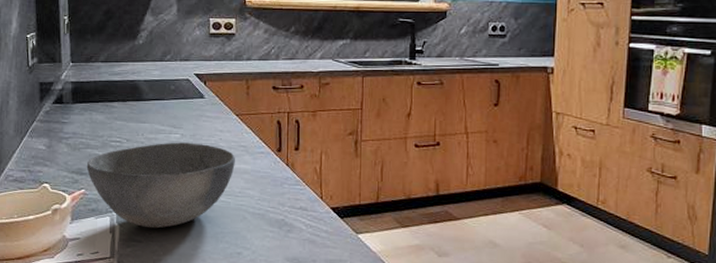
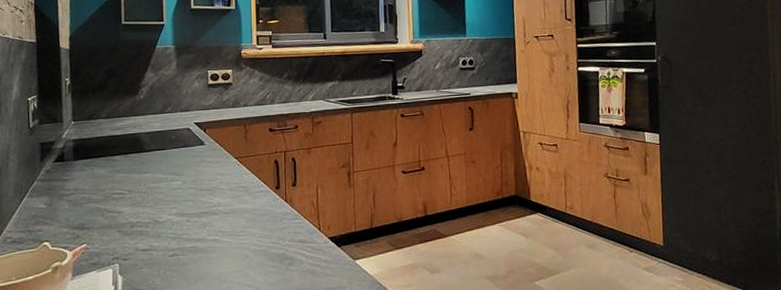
bowl: present [86,142,235,229] -> none [88,188,236,276]

